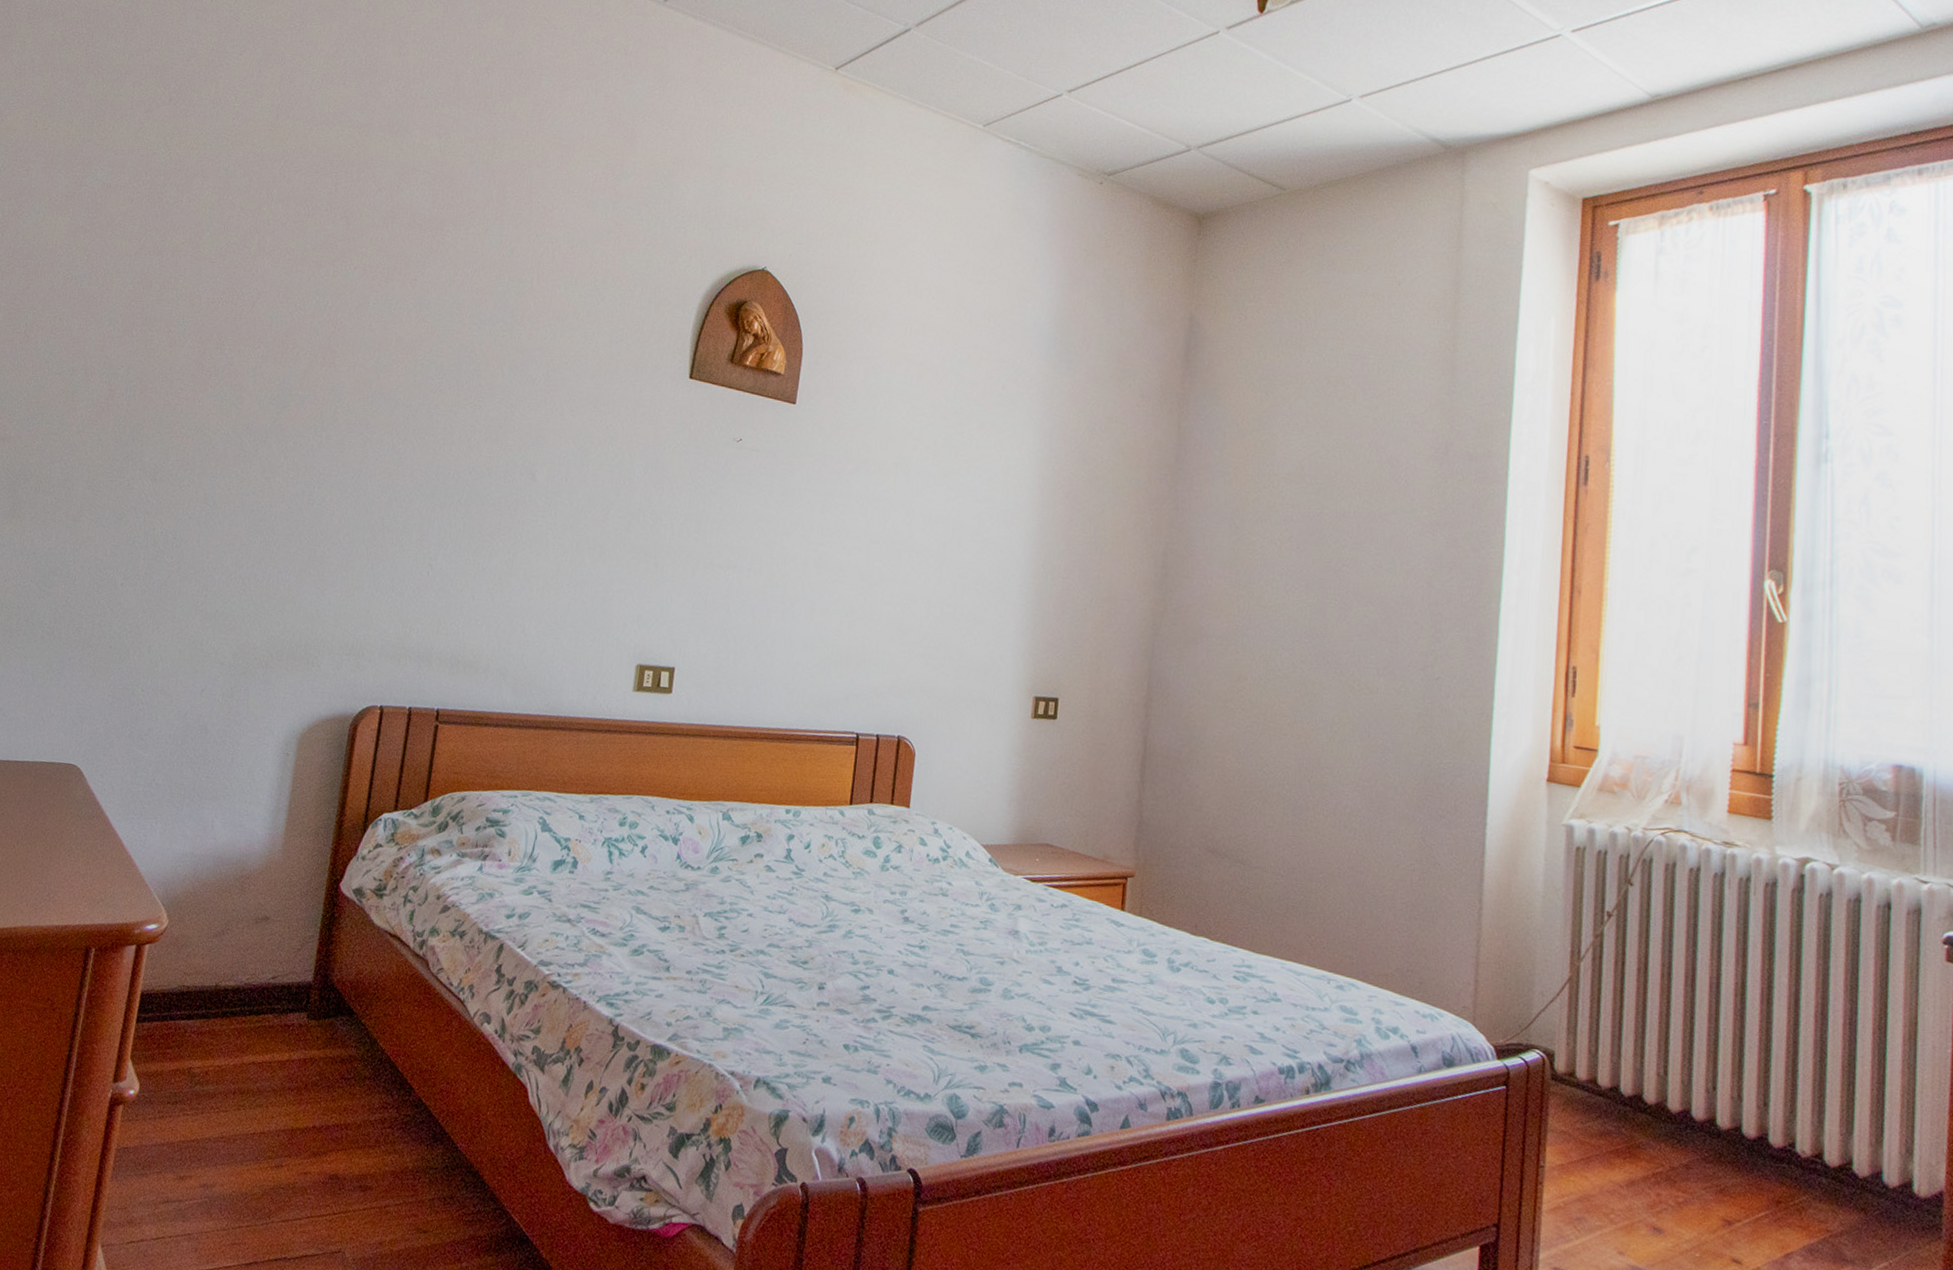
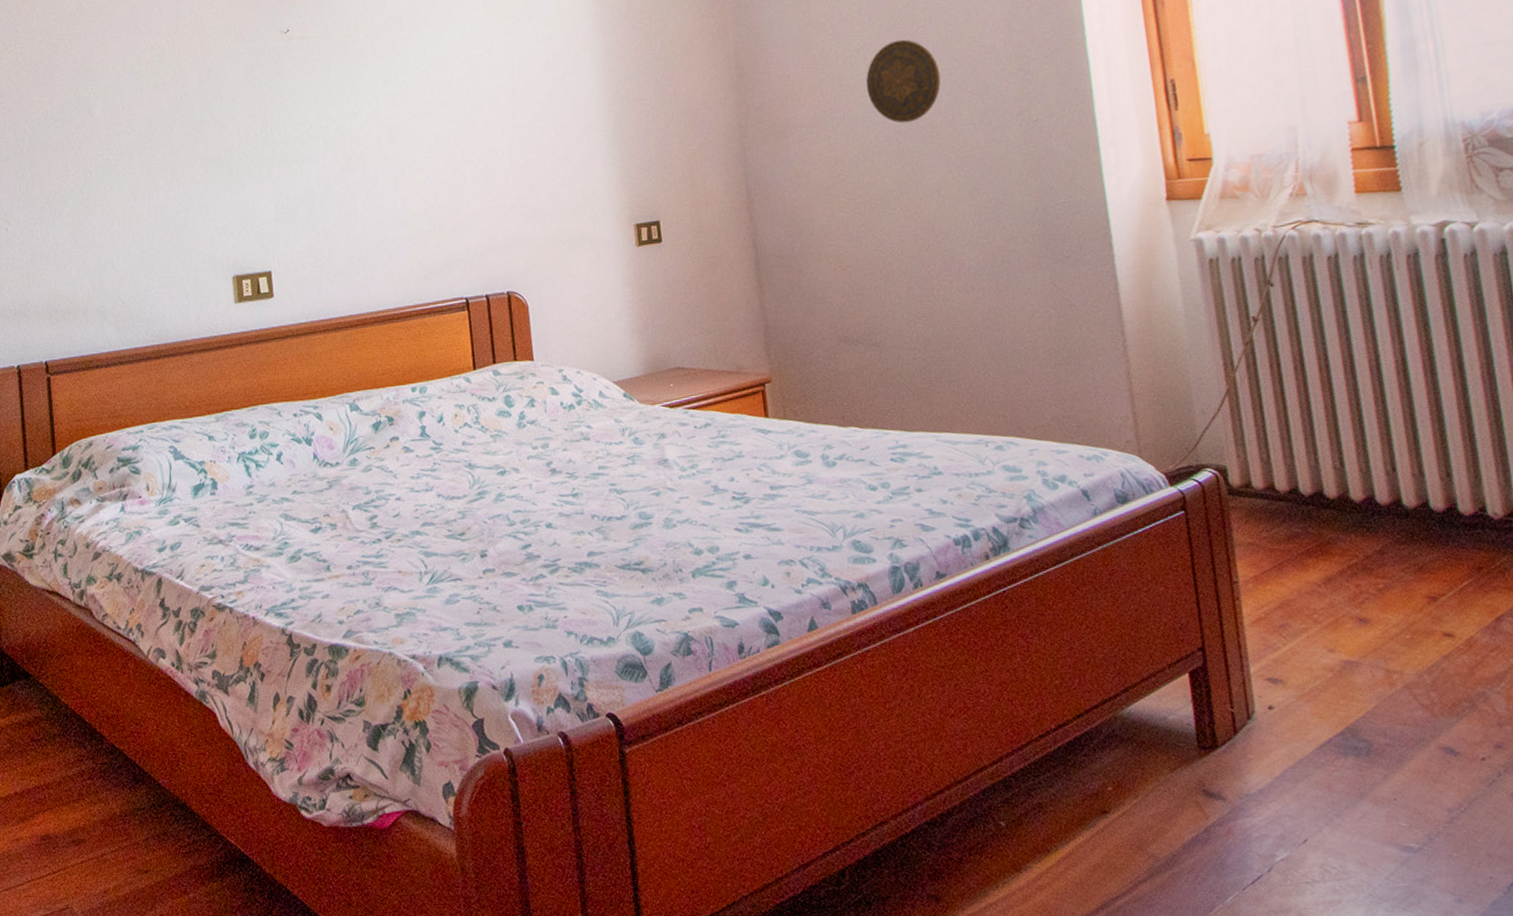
decorative plate: none [1282,573,1356,655] -> present [866,39,941,123]

